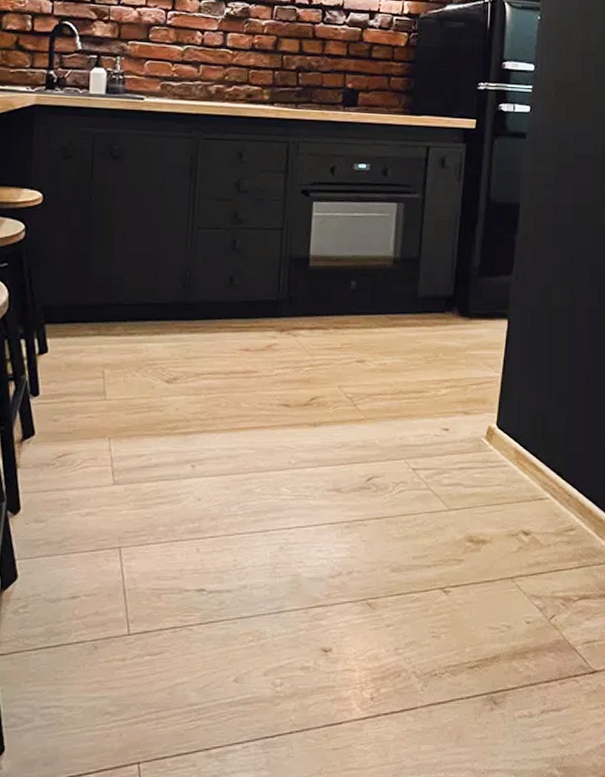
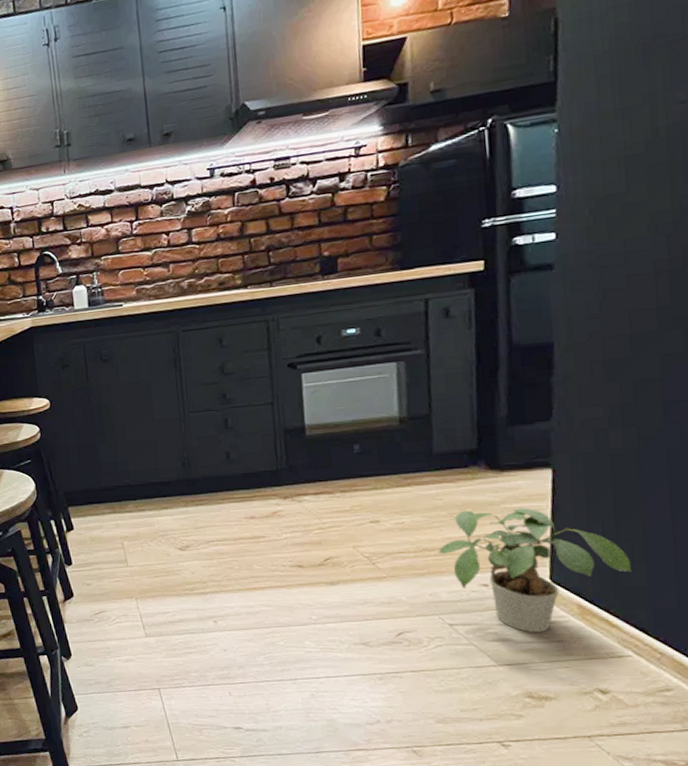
potted plant: none [411,354,556,476] -> present [438,507,631,632]

